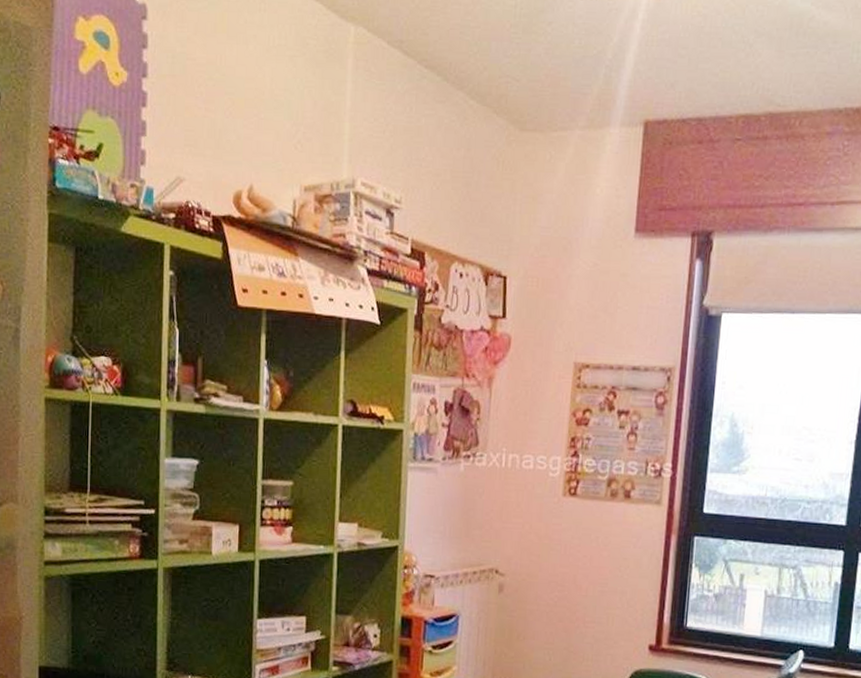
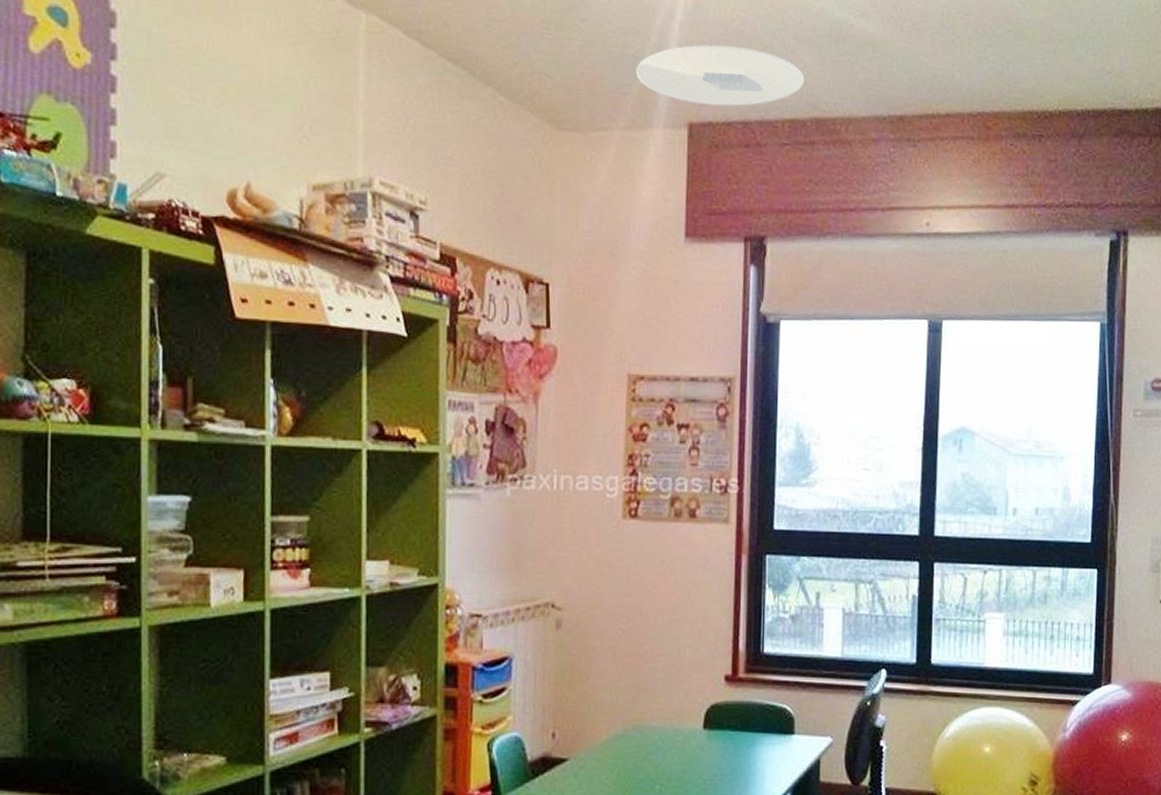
ceiling light: none [596,43,762,104] -> present [635,45,805,107]

